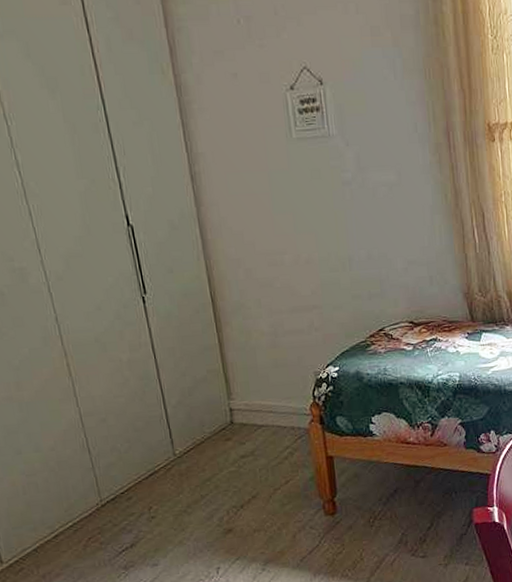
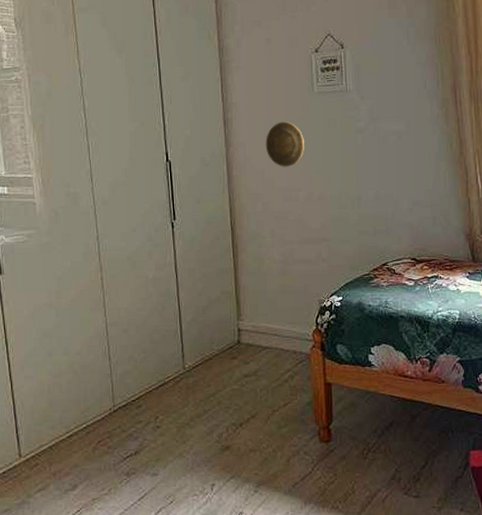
decorative plate: none [241,174,287,228] -> present [265,121,304,167]

